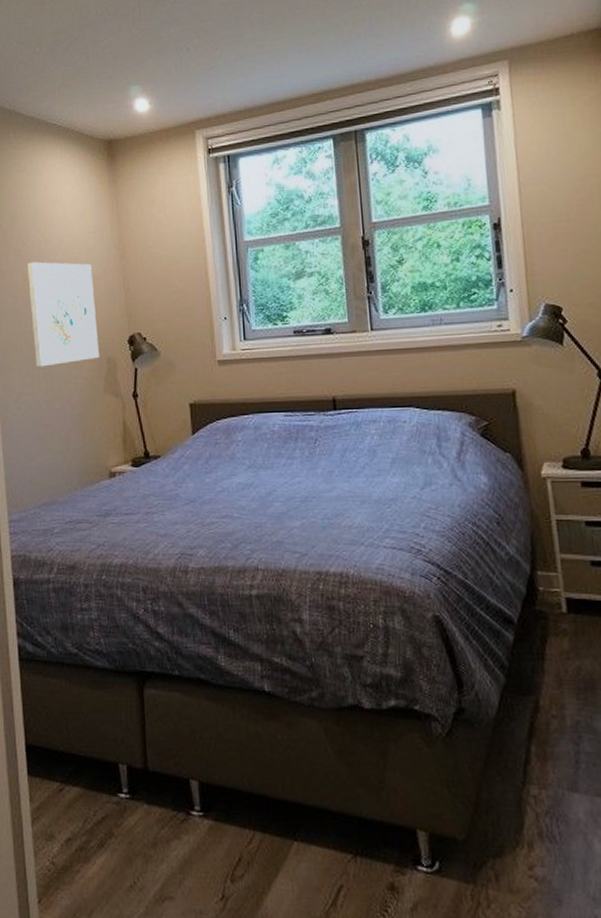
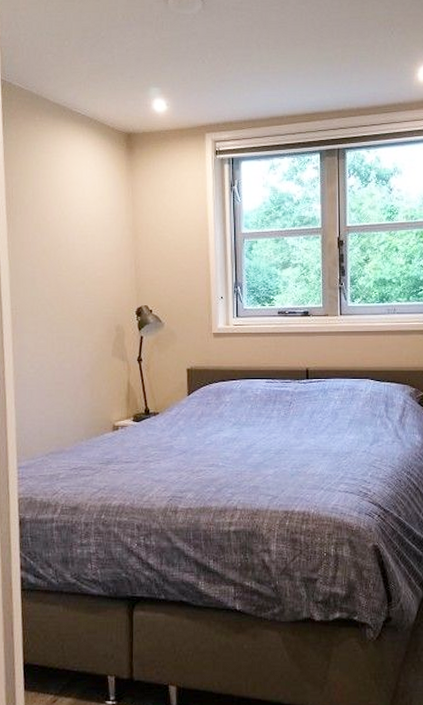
wall art: present [28,262,100,367] -> none [47,236,110,331]

